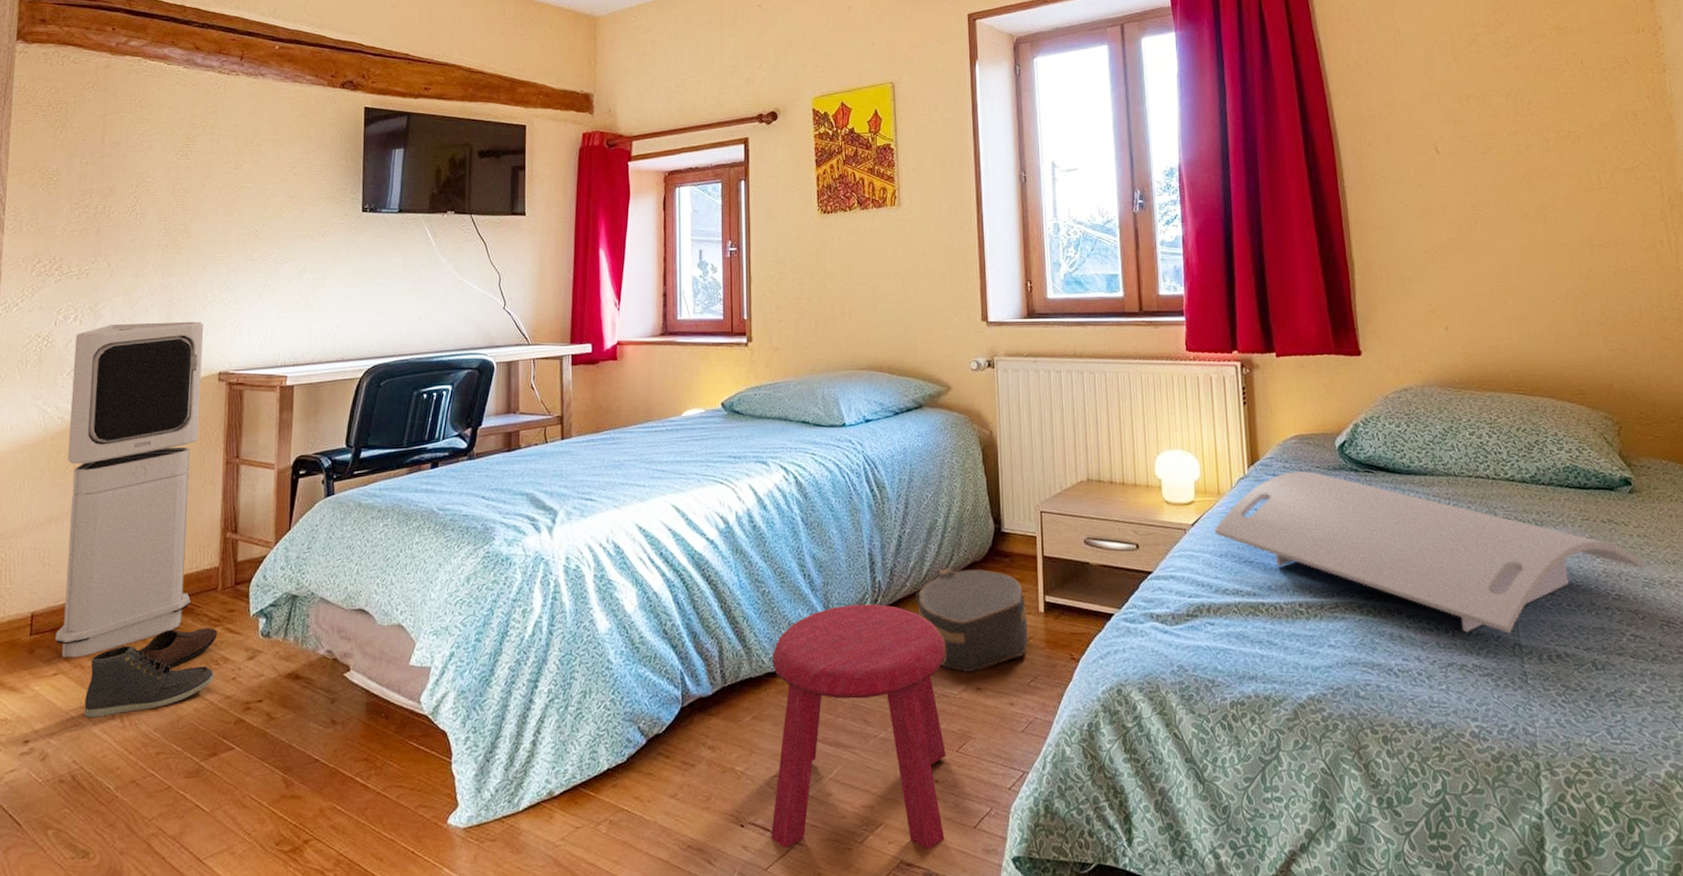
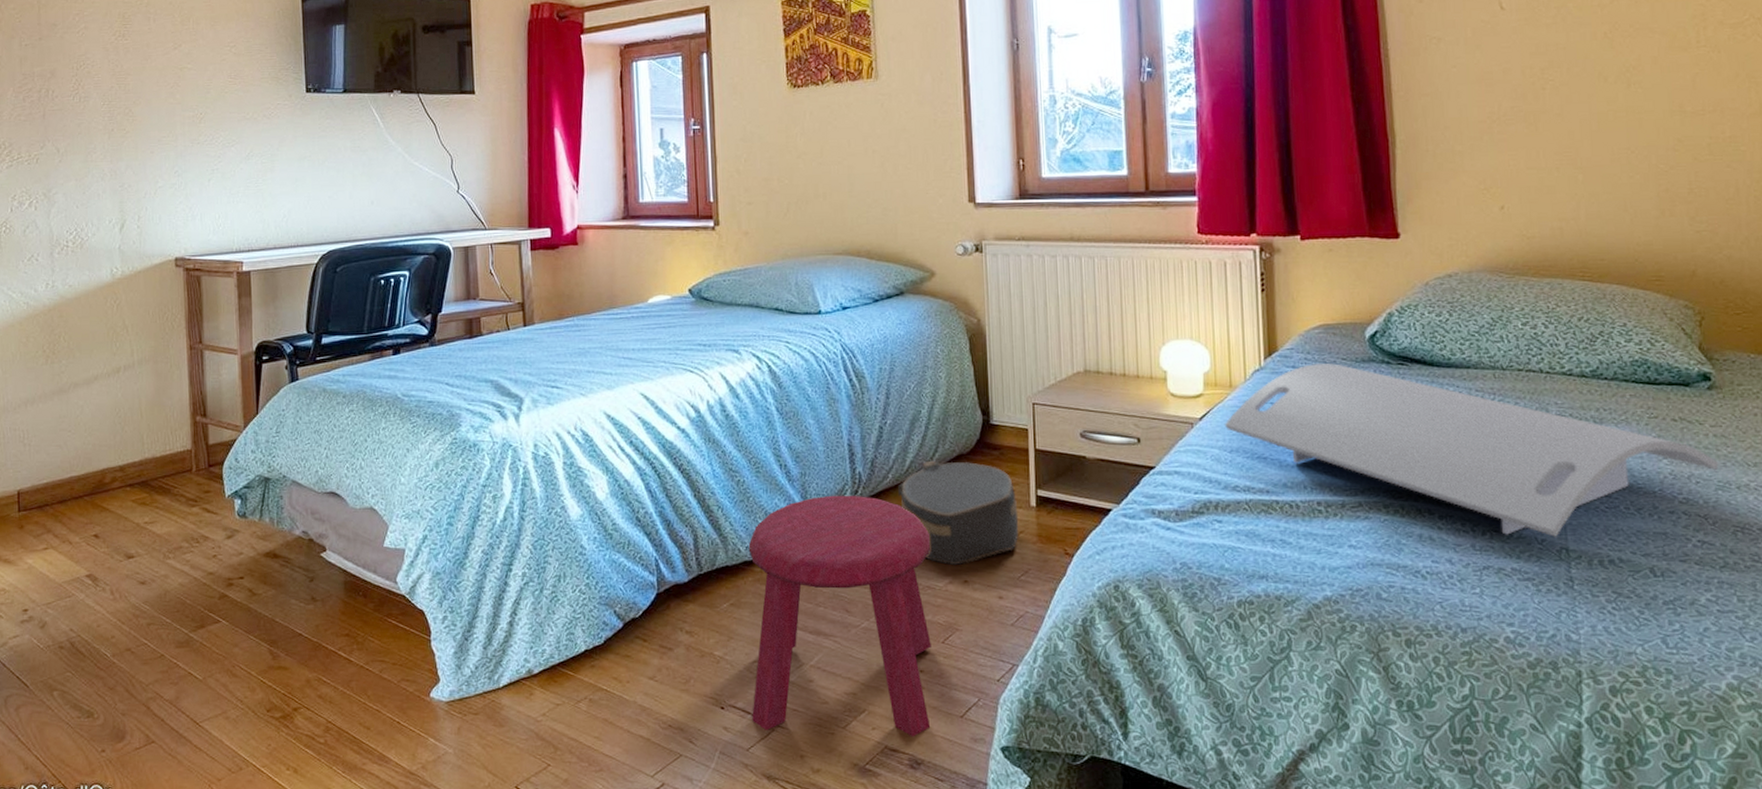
air purifier: present [55,321,204,658] -> none [32,206,167,534]
sneaker: present [84,645,214,719] -> none [76,523,195,591]
shoe: present [137,628,218,668] -> none [121,508,196,545]

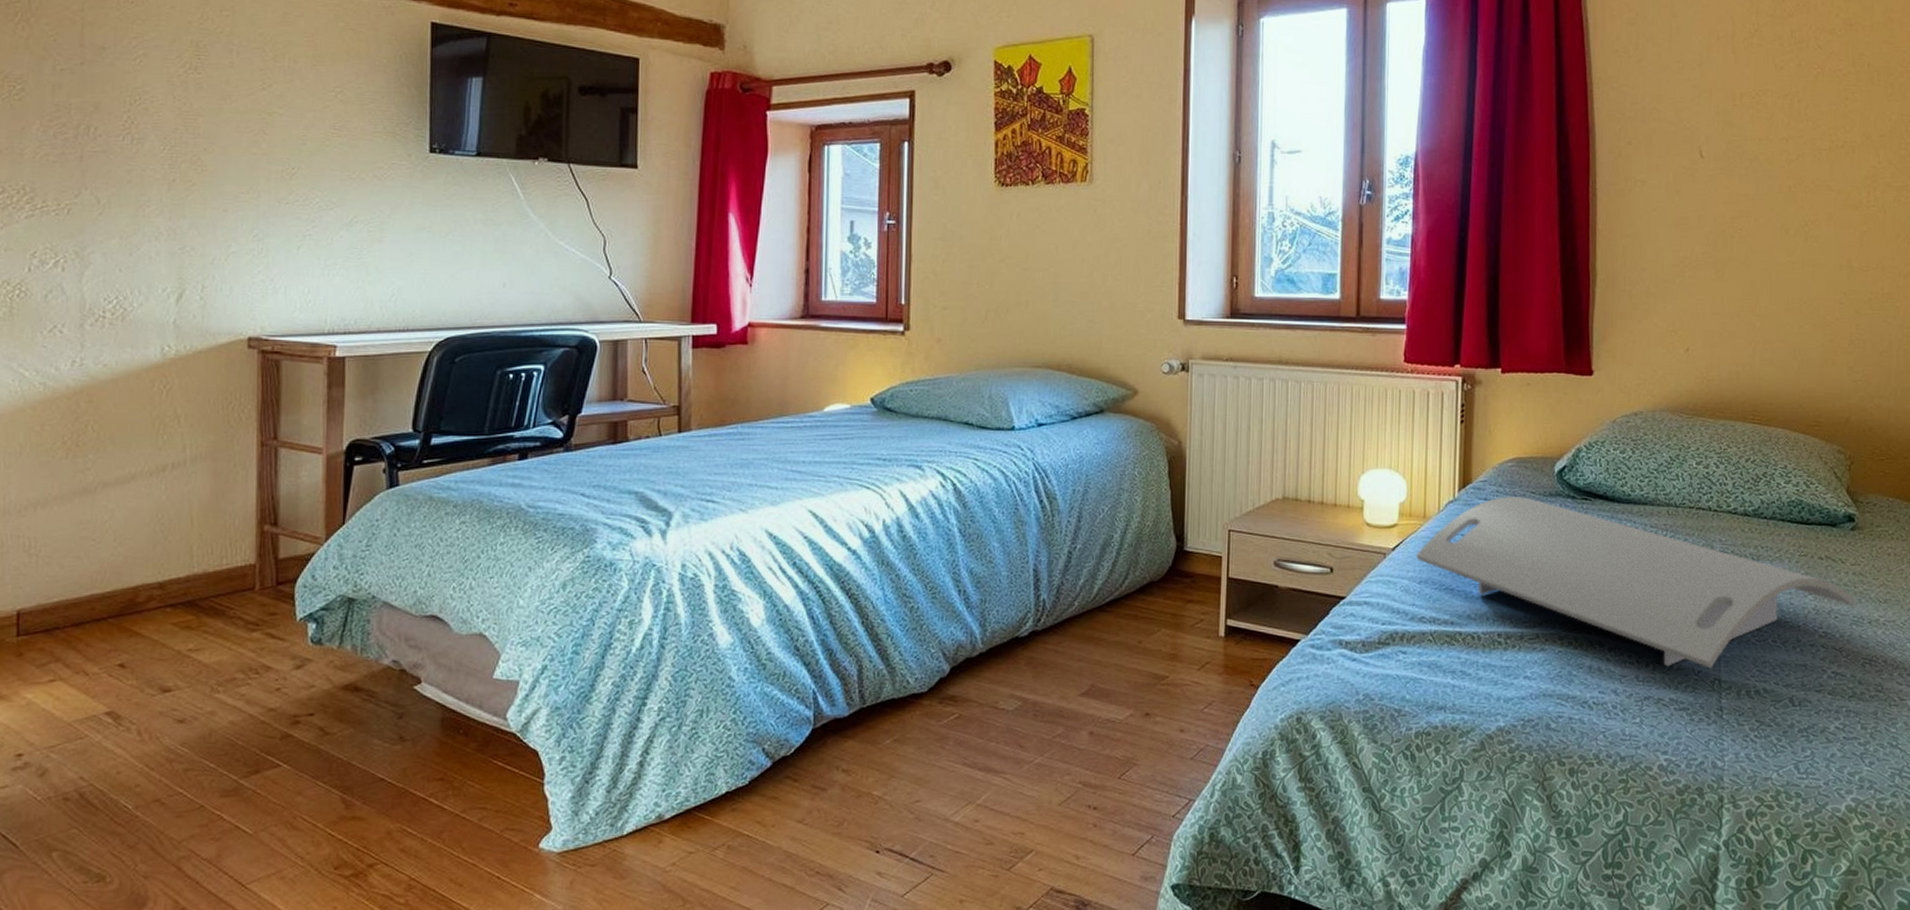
stool: present [748,495,931,737] -> none [909,623,1114,878]
hat box: present [898,460,1019,566] -> none [1084,587,1206,698]

